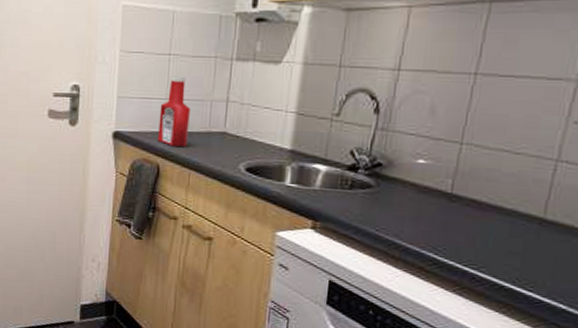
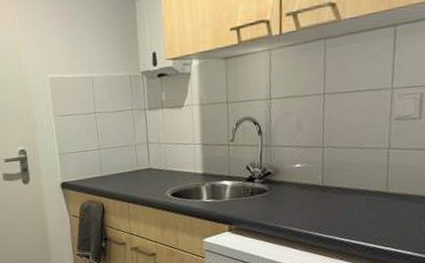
ketchup bottle: present [158,76,190,147] -> none [95,129,123,187]

